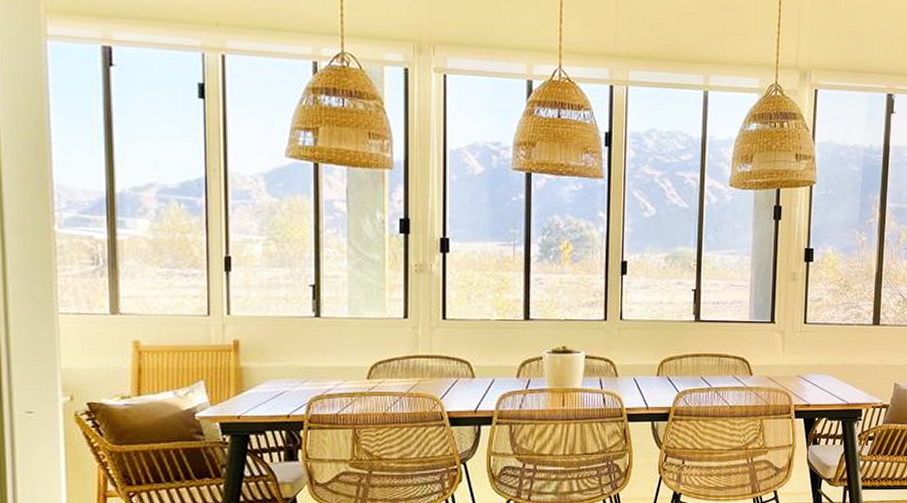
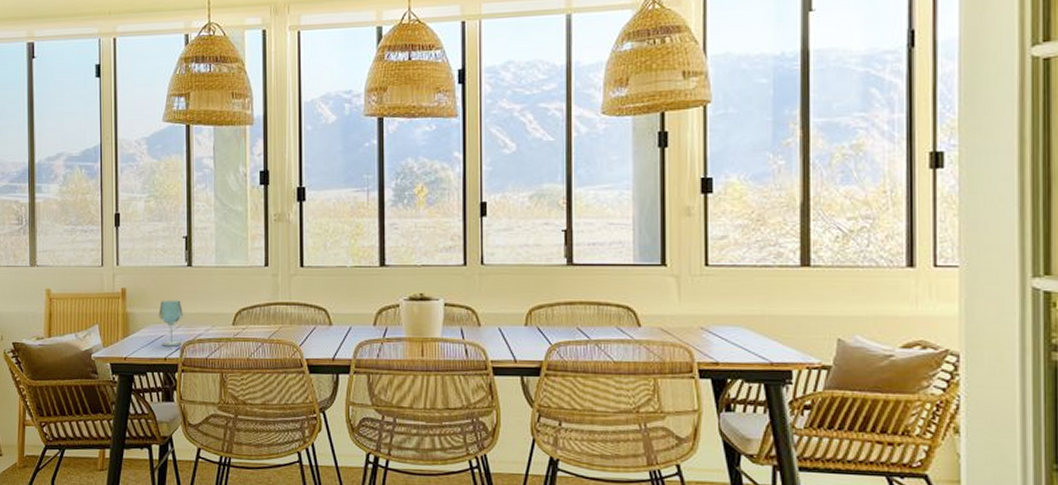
wine glass: none [280,353,310,403] -> present [158,300,184,347]

